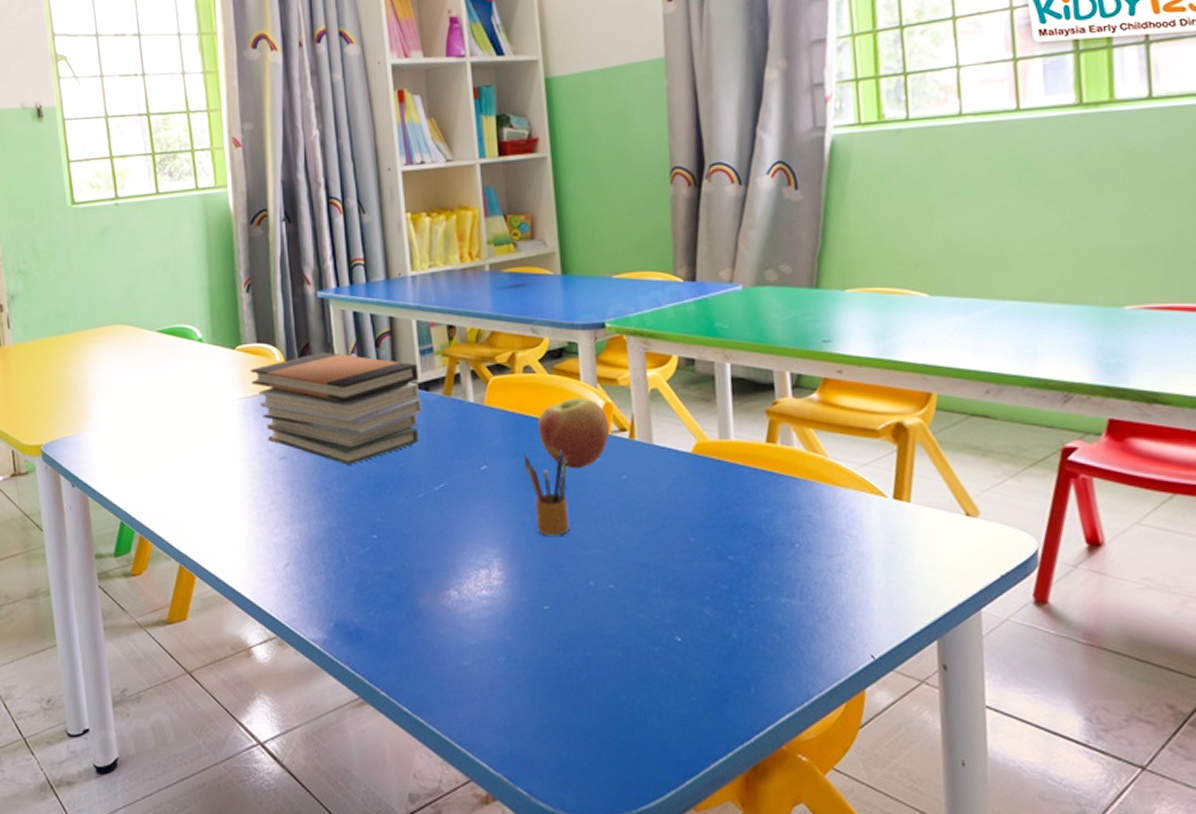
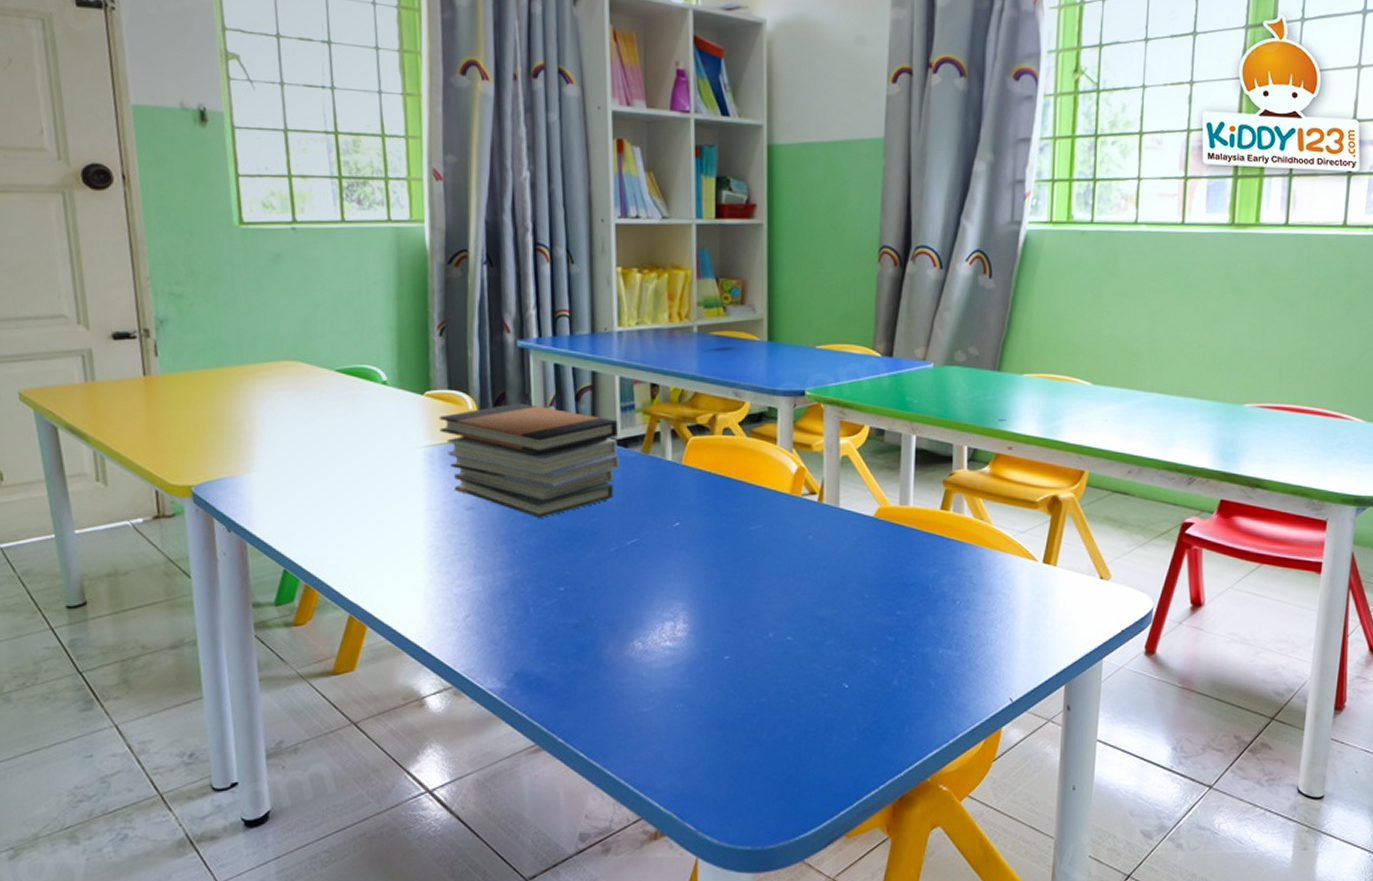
pencil box: present [524,448,570,536] -> none [717,508,758,591]
apple: present [537,397,609,469] -> none [732,461,800,529]

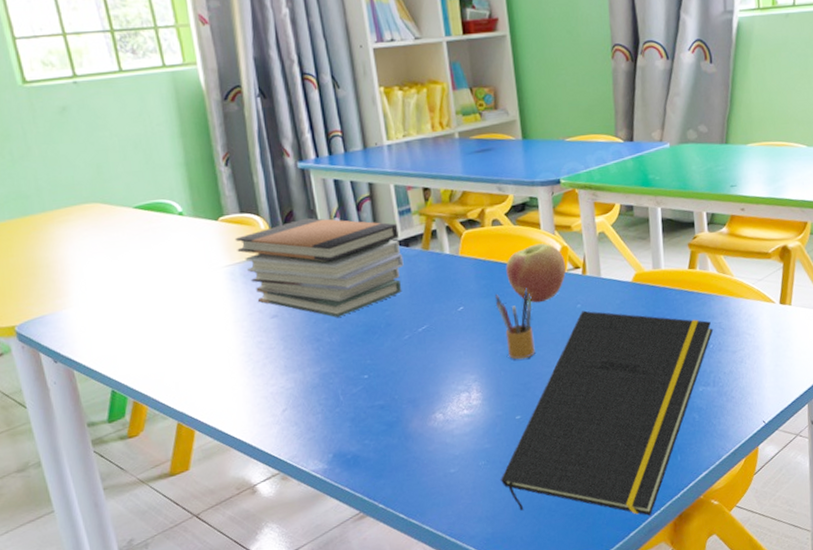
notepad: none [699,543,963,795] -> present [501,310,714,517]
pencil box: none [717,508,758,591] -> present [495,287,535,360]
apple: none [732,461,800,529] -> present [506,243,566,303]

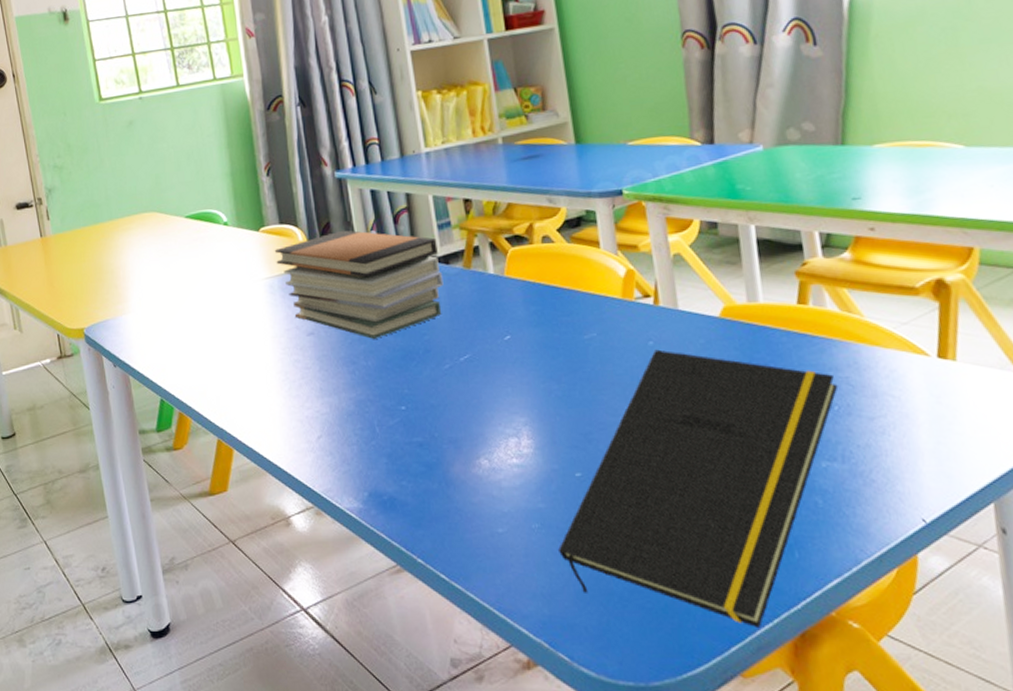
pencil box: present [495,287,535,360] -> none [548,316,597,404]
apple: present [506,243,566,303] -> none [559,265,633,337]

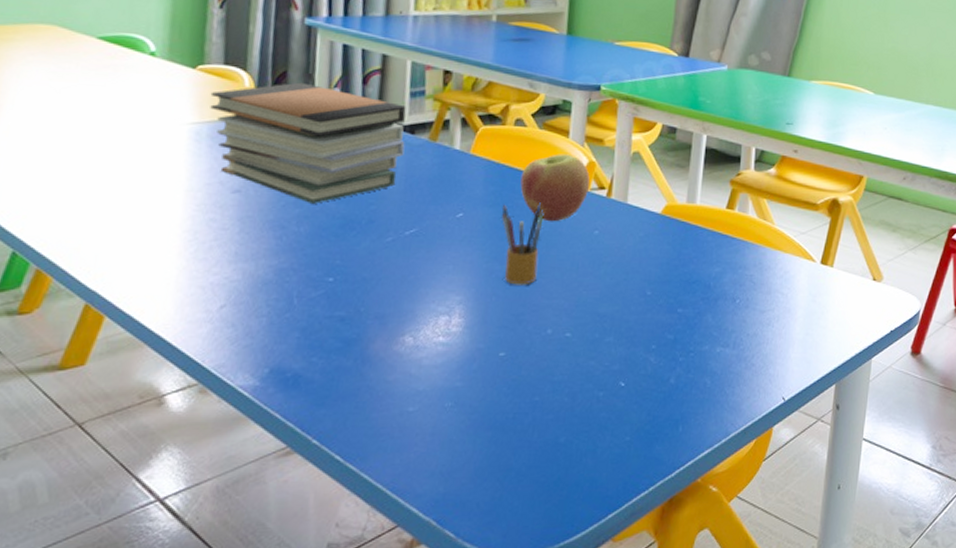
pencil box: none [548,316,597,404] -> present [502,201,544,285]
notepad: present [558,349,839,629] -> none [467,238,743,497]
apple: none [559,265,633,337] -> present [520,154,590,222]

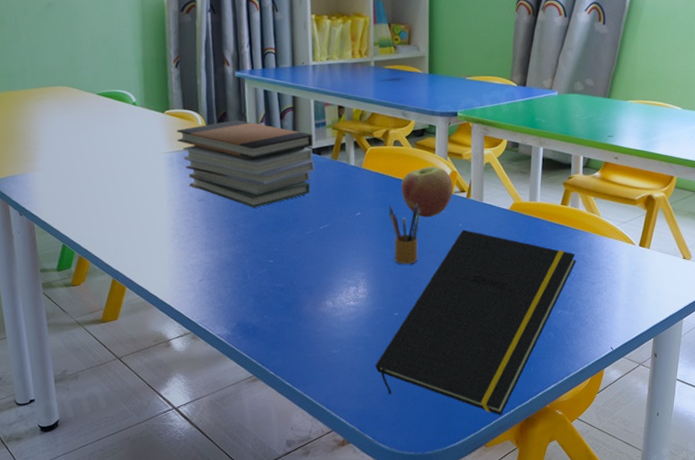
notepad: none [467,238,743,497] -> present [375,229,577,416]

